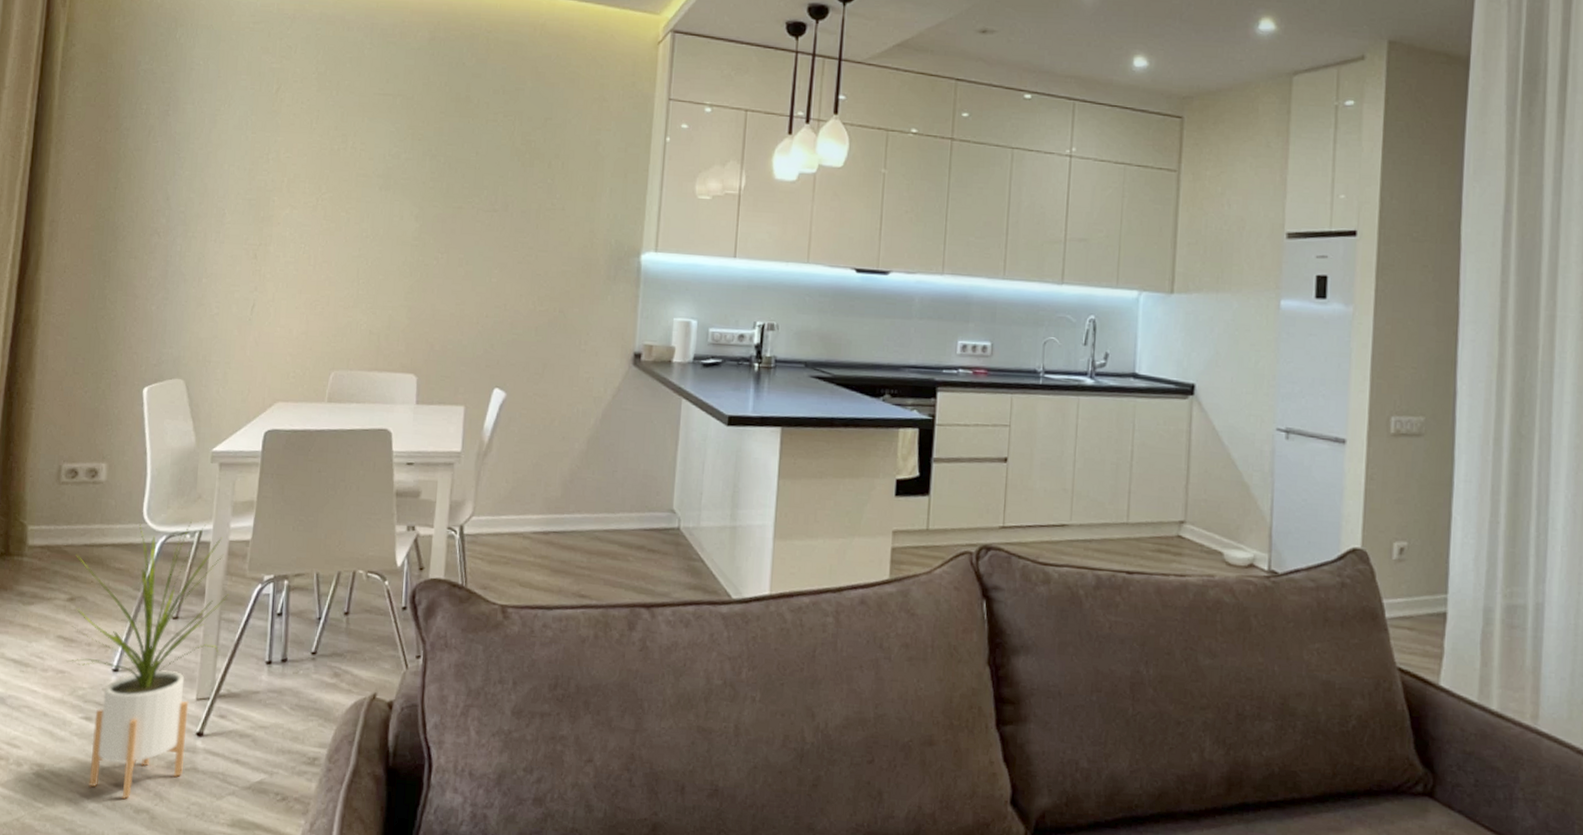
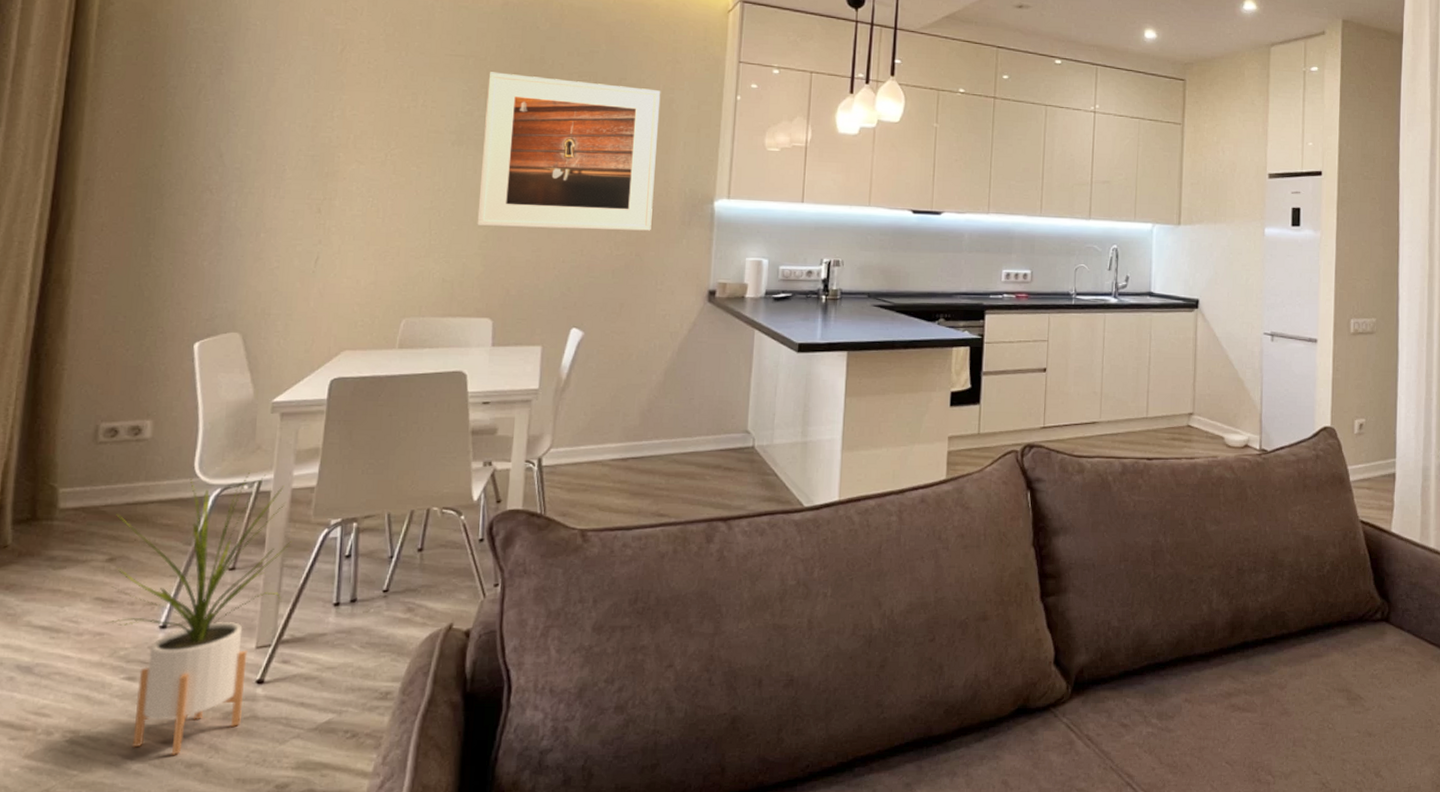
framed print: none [403,112,587,286] -> present [477,72,661,231]

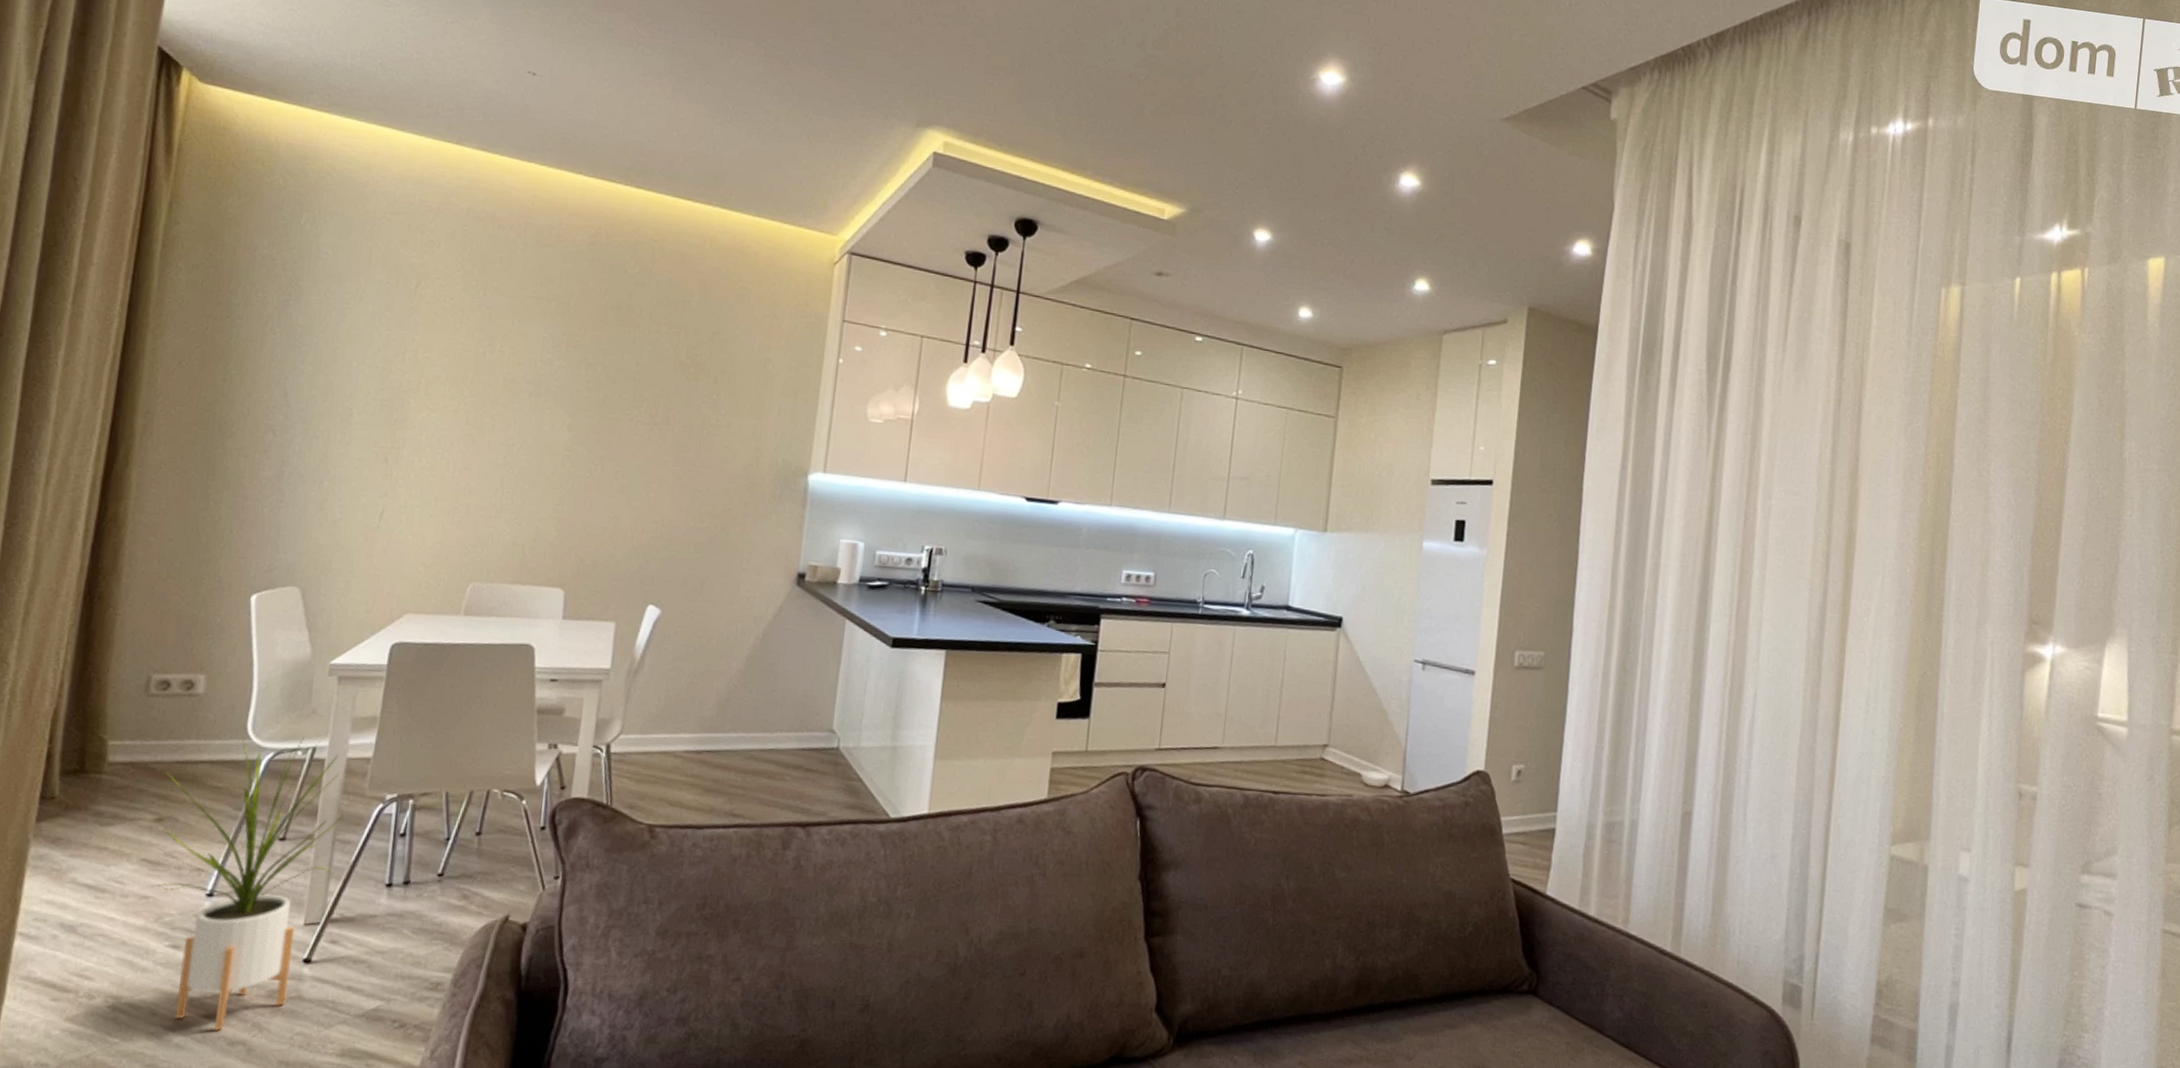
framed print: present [477,72,661,231] -> none [552,318,757,503]

